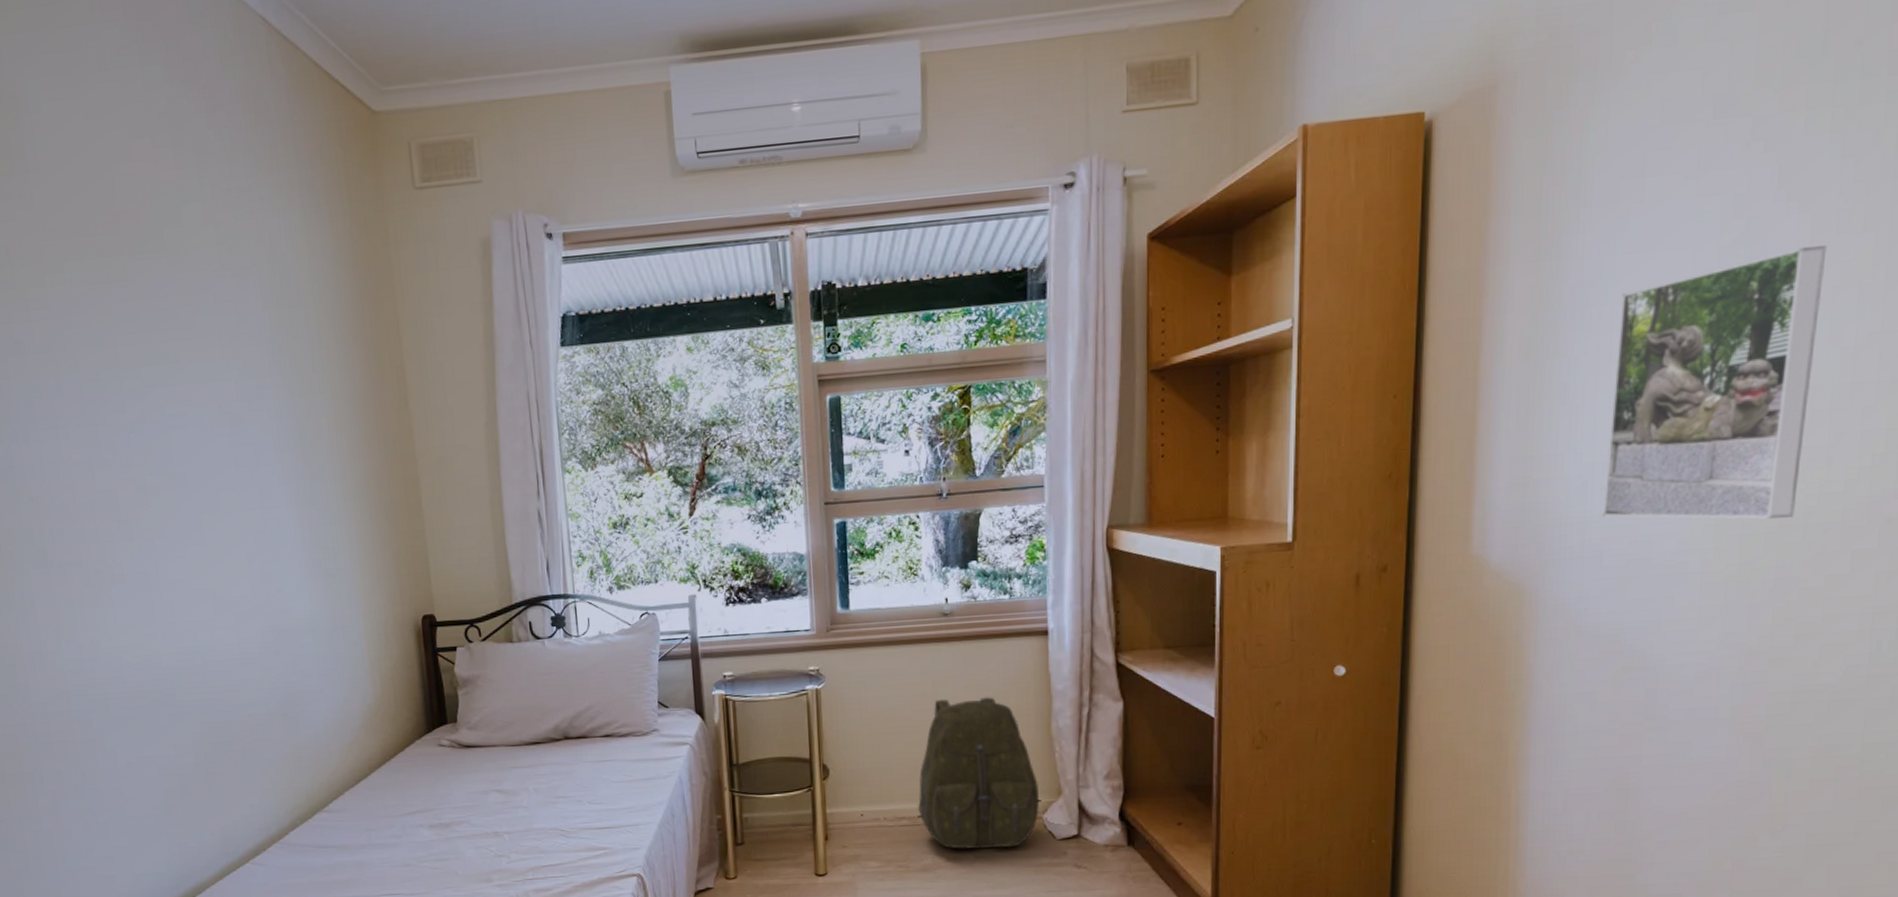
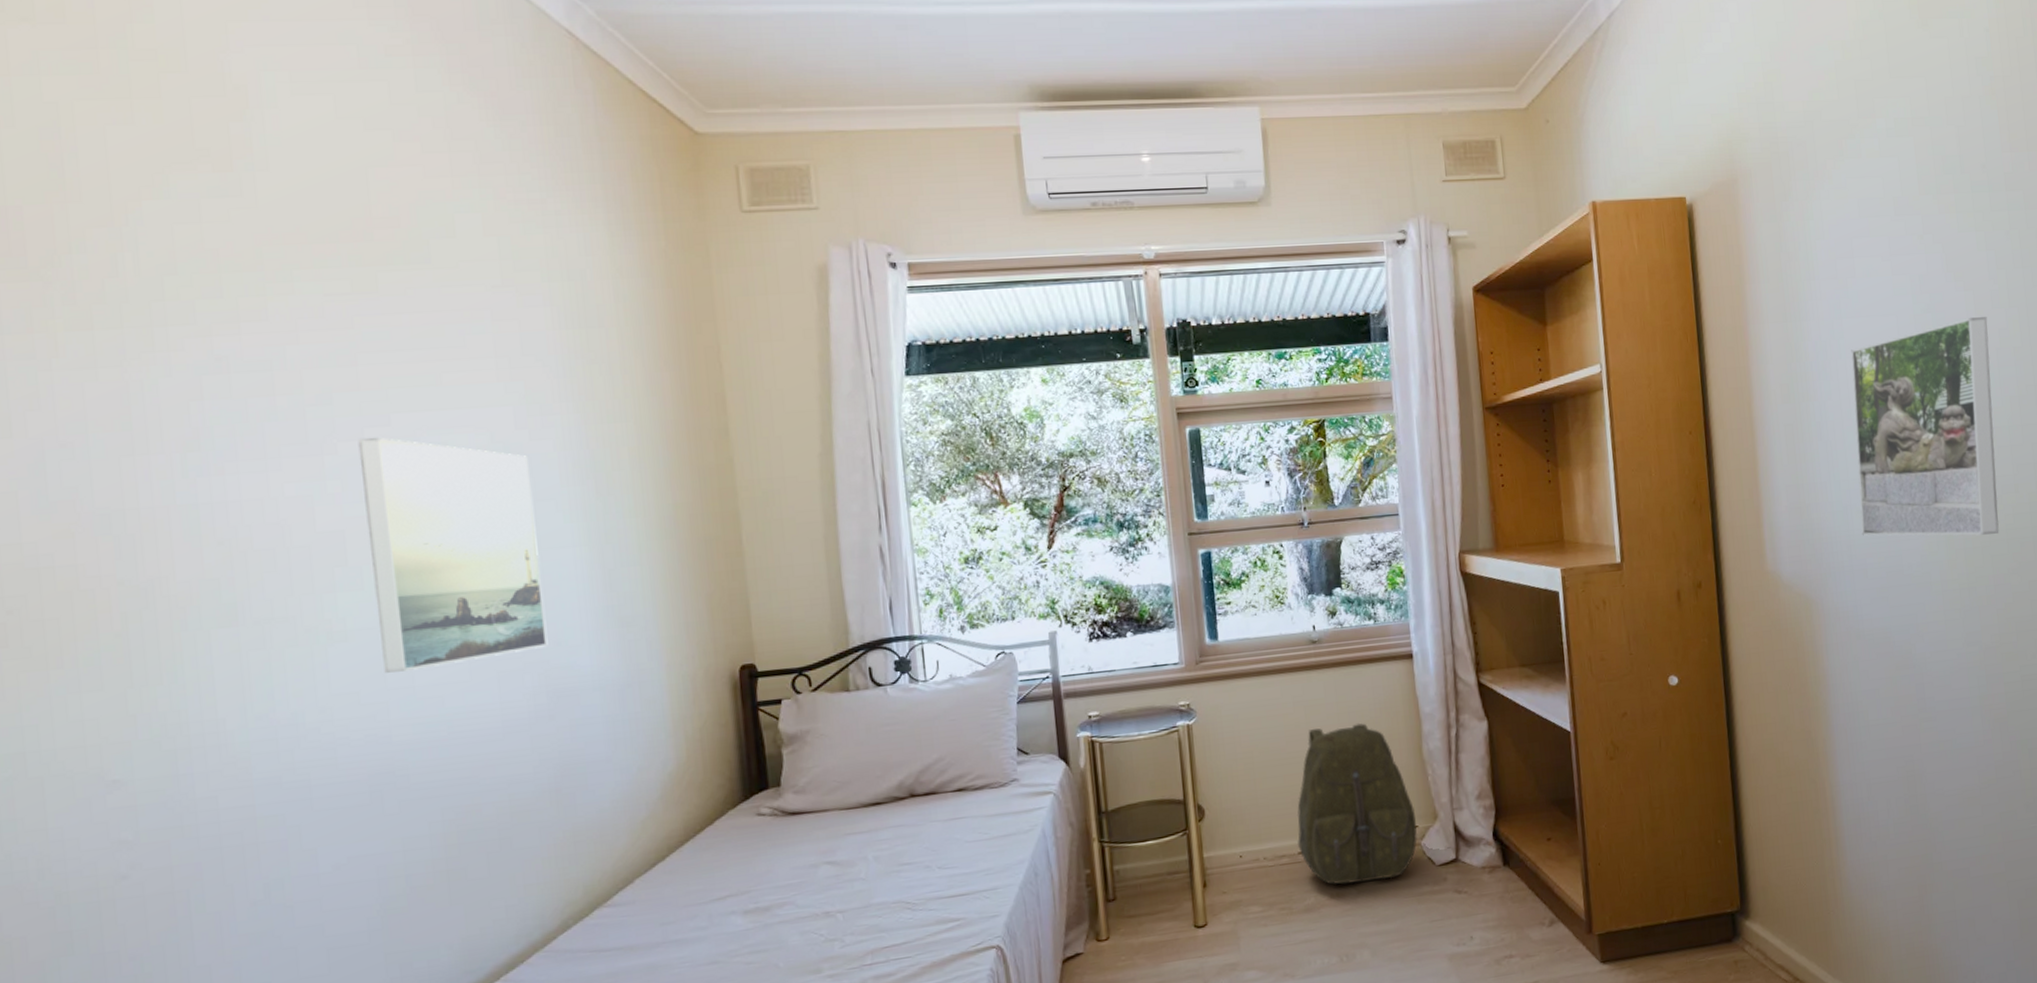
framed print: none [121,409,272,610] -> present [358,437,548,673]

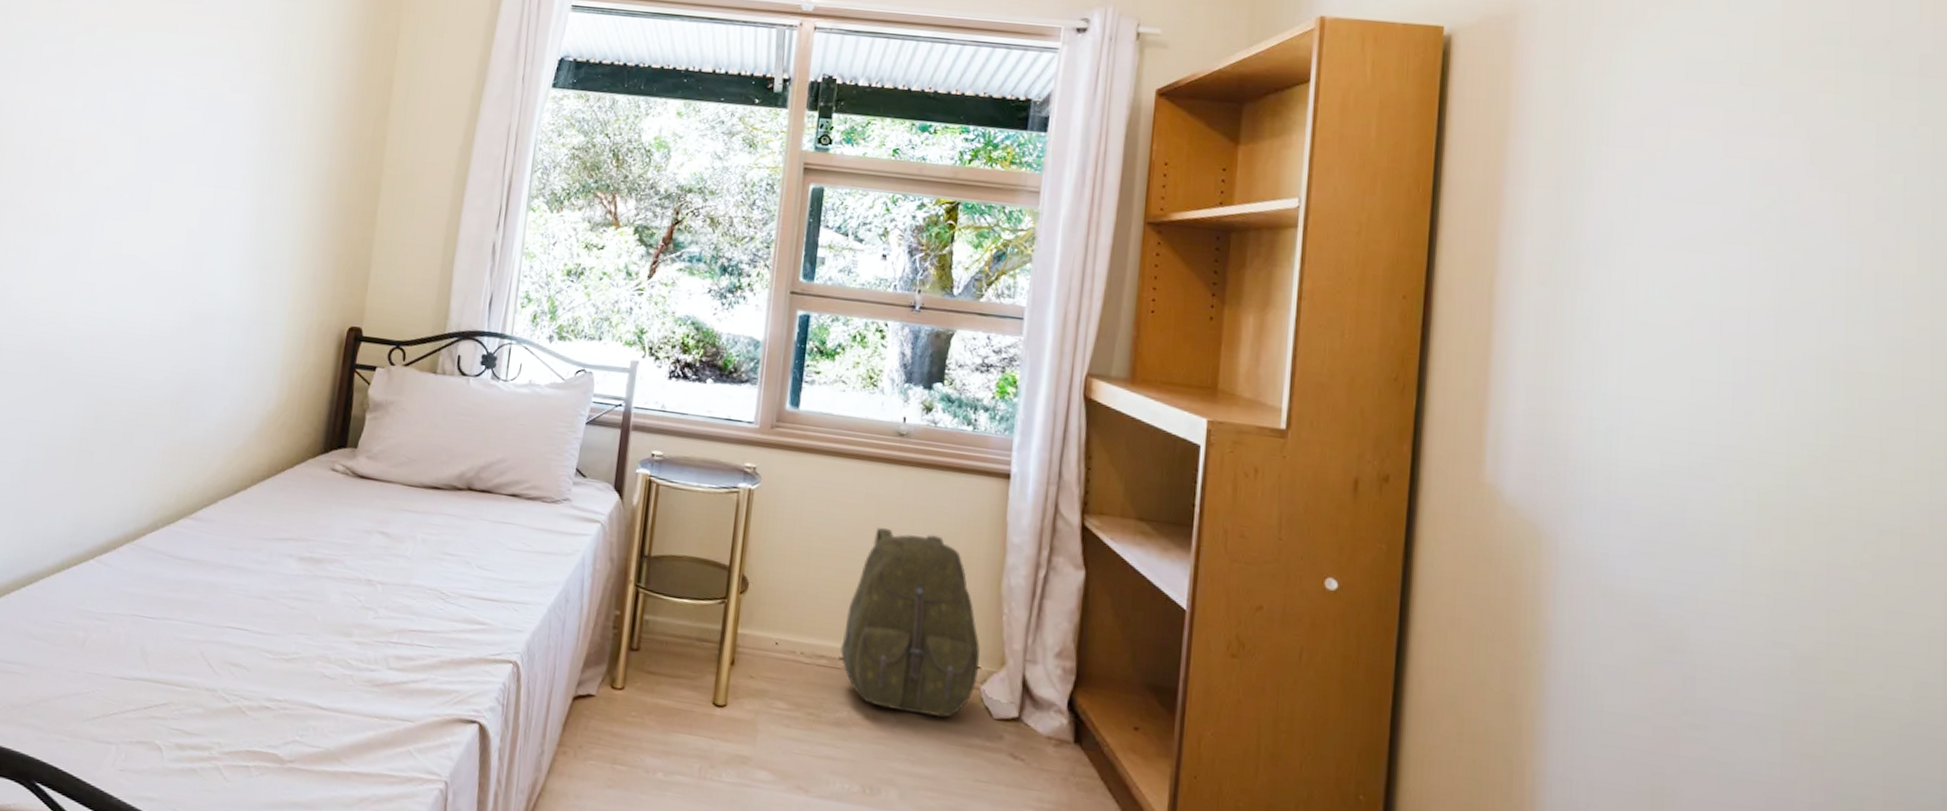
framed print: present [358,437,548,673] -> none [76,67,225,274]
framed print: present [1851,316,1999,536] -> none [1629,226,1866,510]

